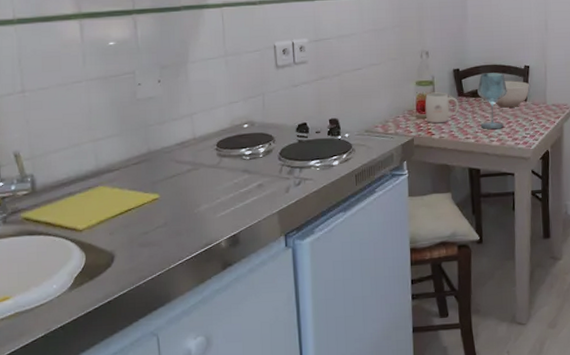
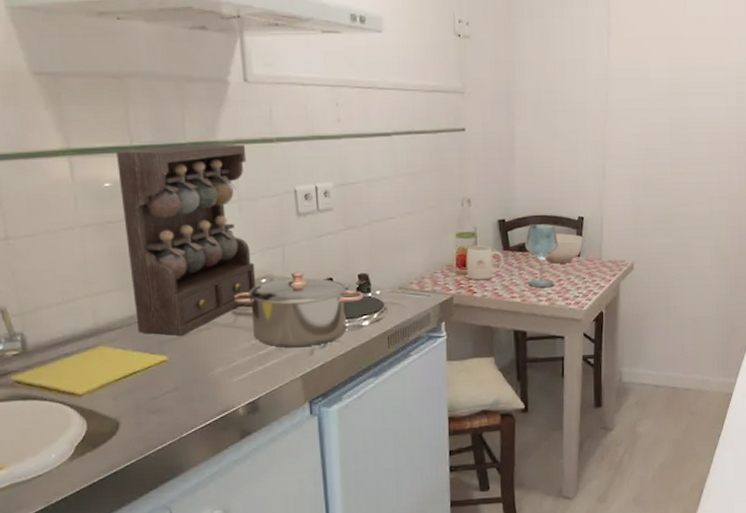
spice rack: none [121,6,239,176] -> present [117,143,256,336]
cooking pot: none [217,117,334,186] -> present [232,271,364,347]

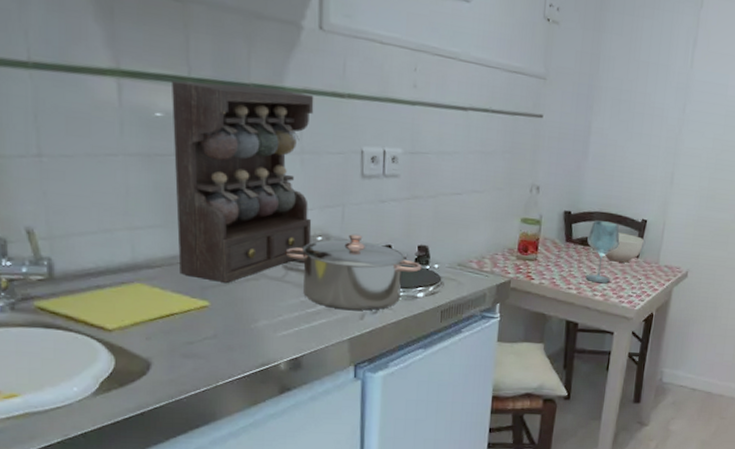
mug: present [465,245,505,281] -> none [526,233,566,268]

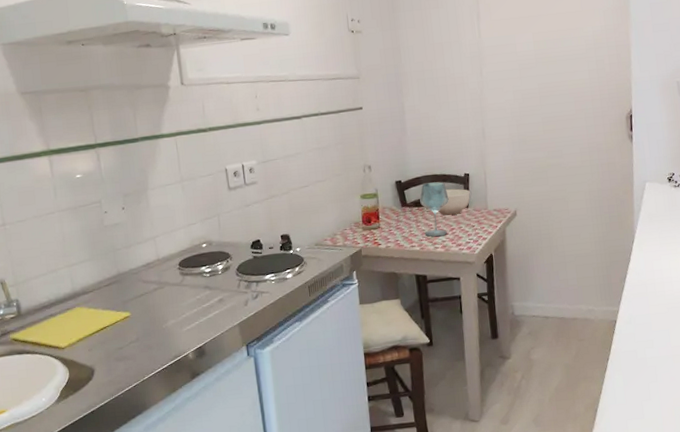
spice rack: present [172,80,314,283] -> none [85,135,199,295]
cooking pot: present [284,233,422,311] -> none [179,235,287,300]

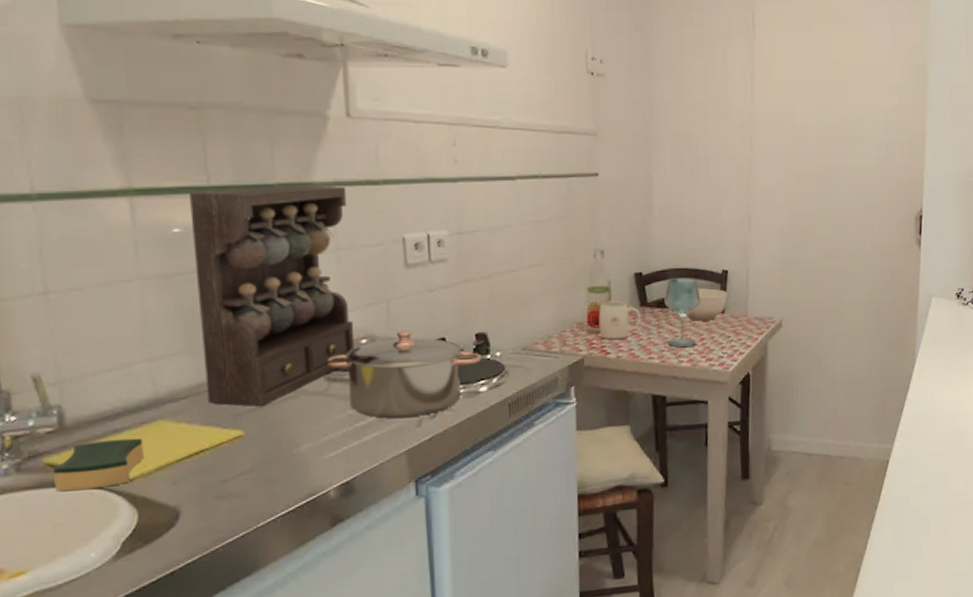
sponge: none [16,319,70,357] -> present [52,437,144,492]
spice rack: none [85,135,199,295] -> present [190,184,355,406]
cooking pot: none [179,235,287,300] -> present [325,330,482,418]
mug: none [370,204,403,234] -> present [598,301,642,340]

